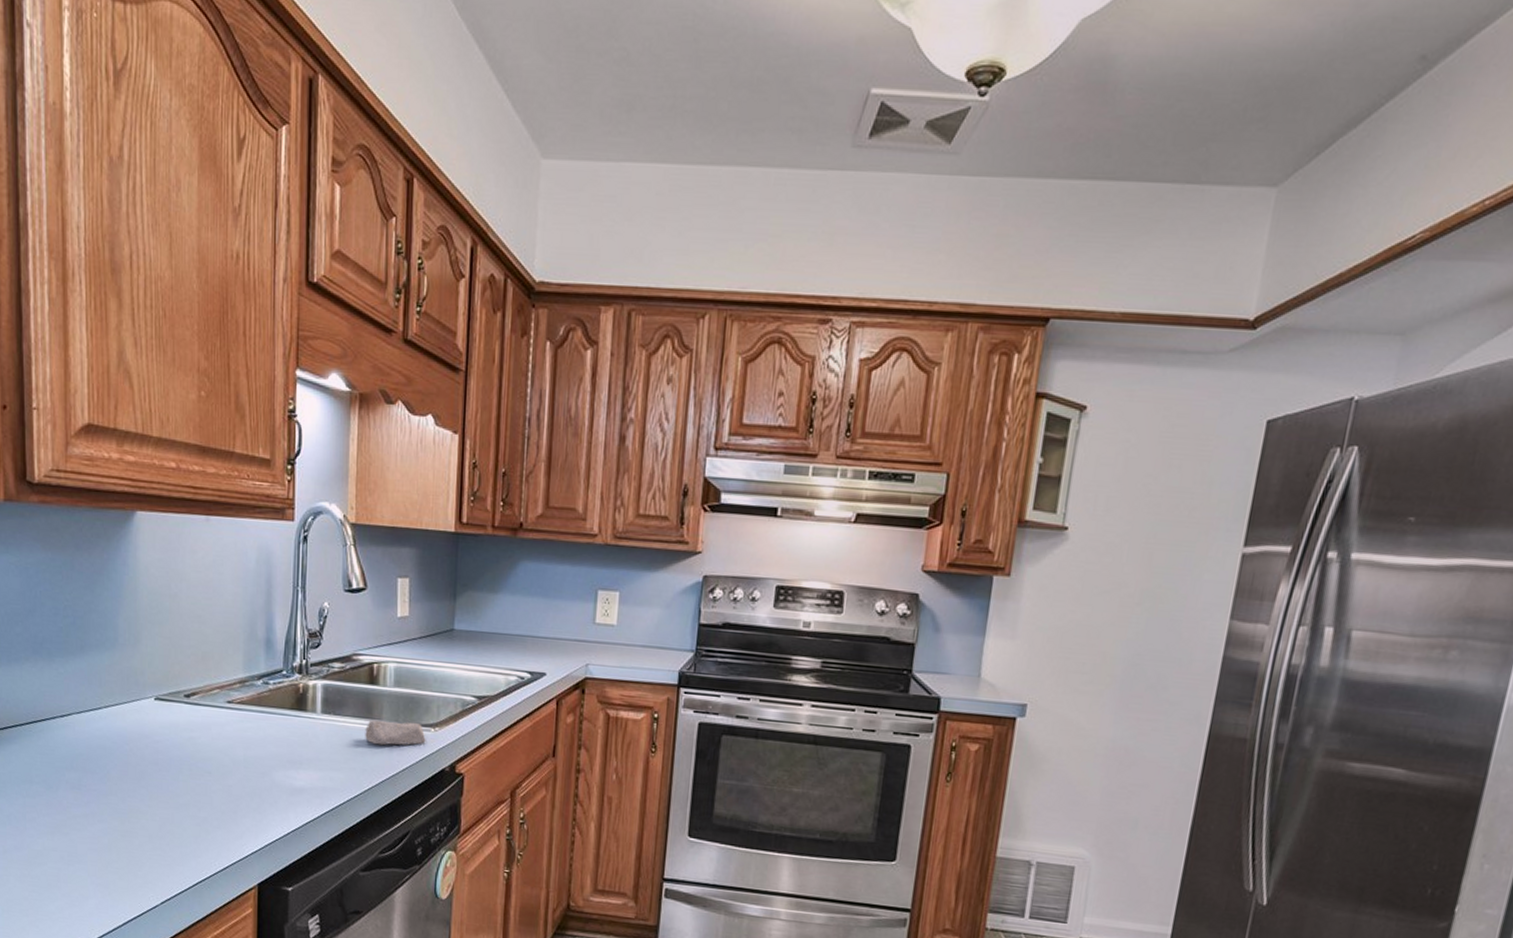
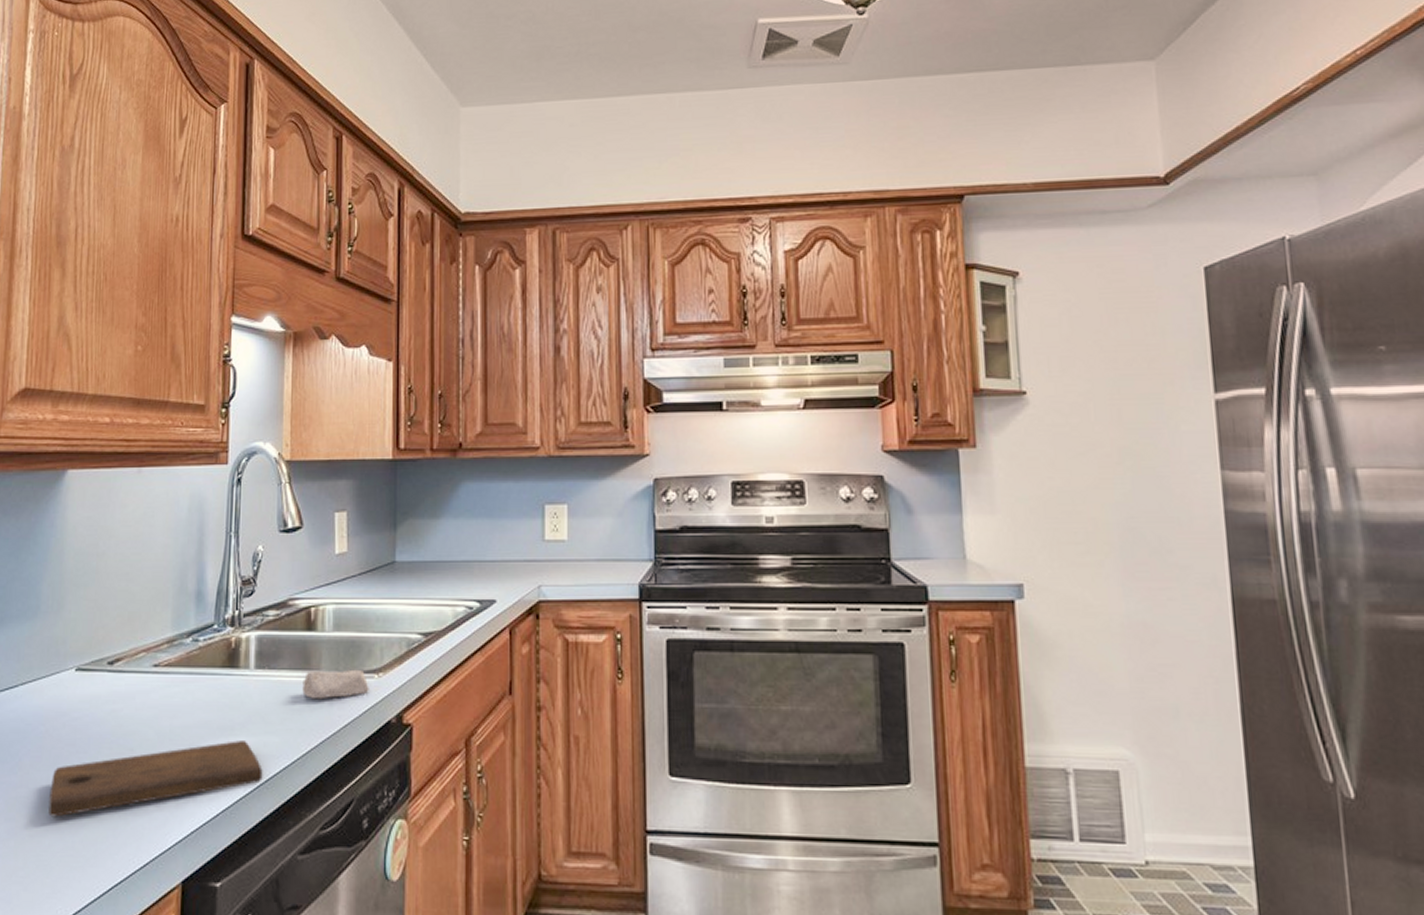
cutting board: none [137,773,329,823] -> present [48,740,263,817]

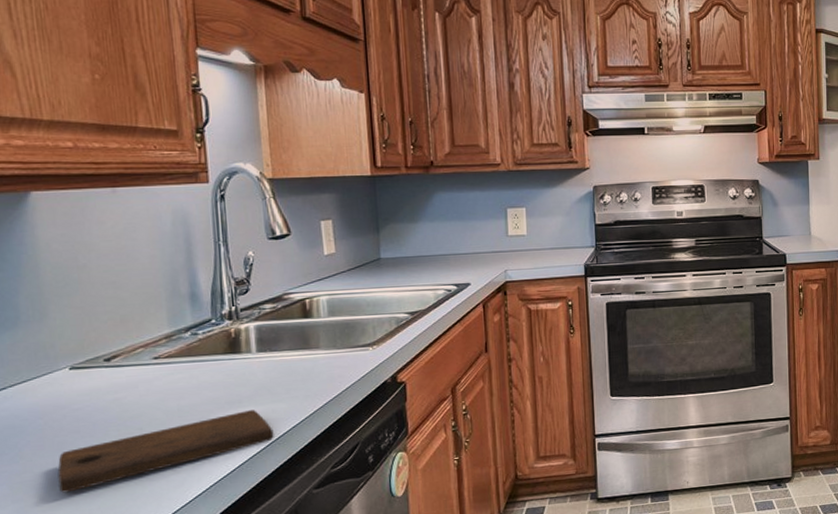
soap bar: present [302,669,369,700] -> none [304,345,366,371]

